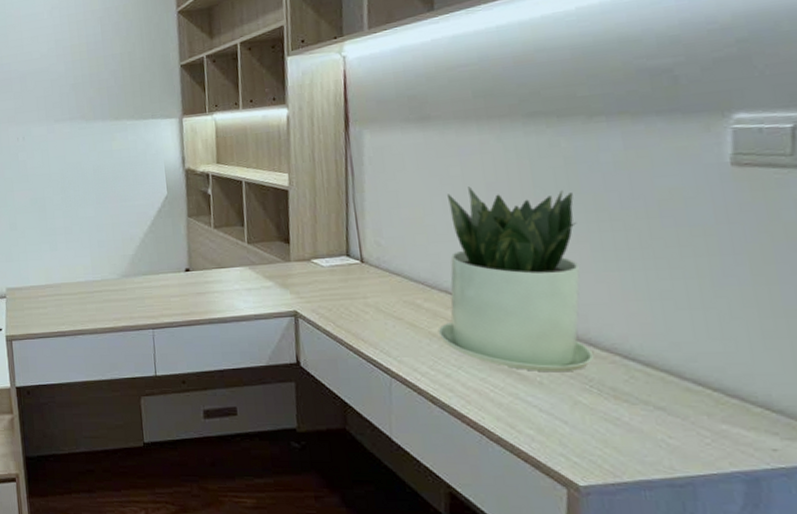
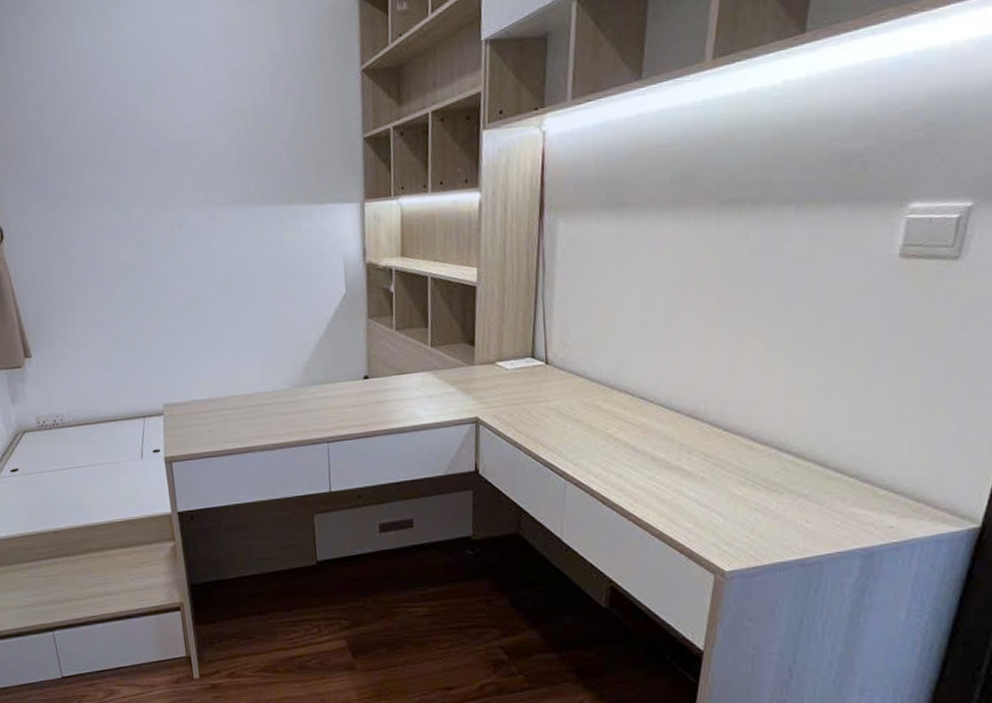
planter: present [438,186,595,373] -> none [614,281,755,468]

